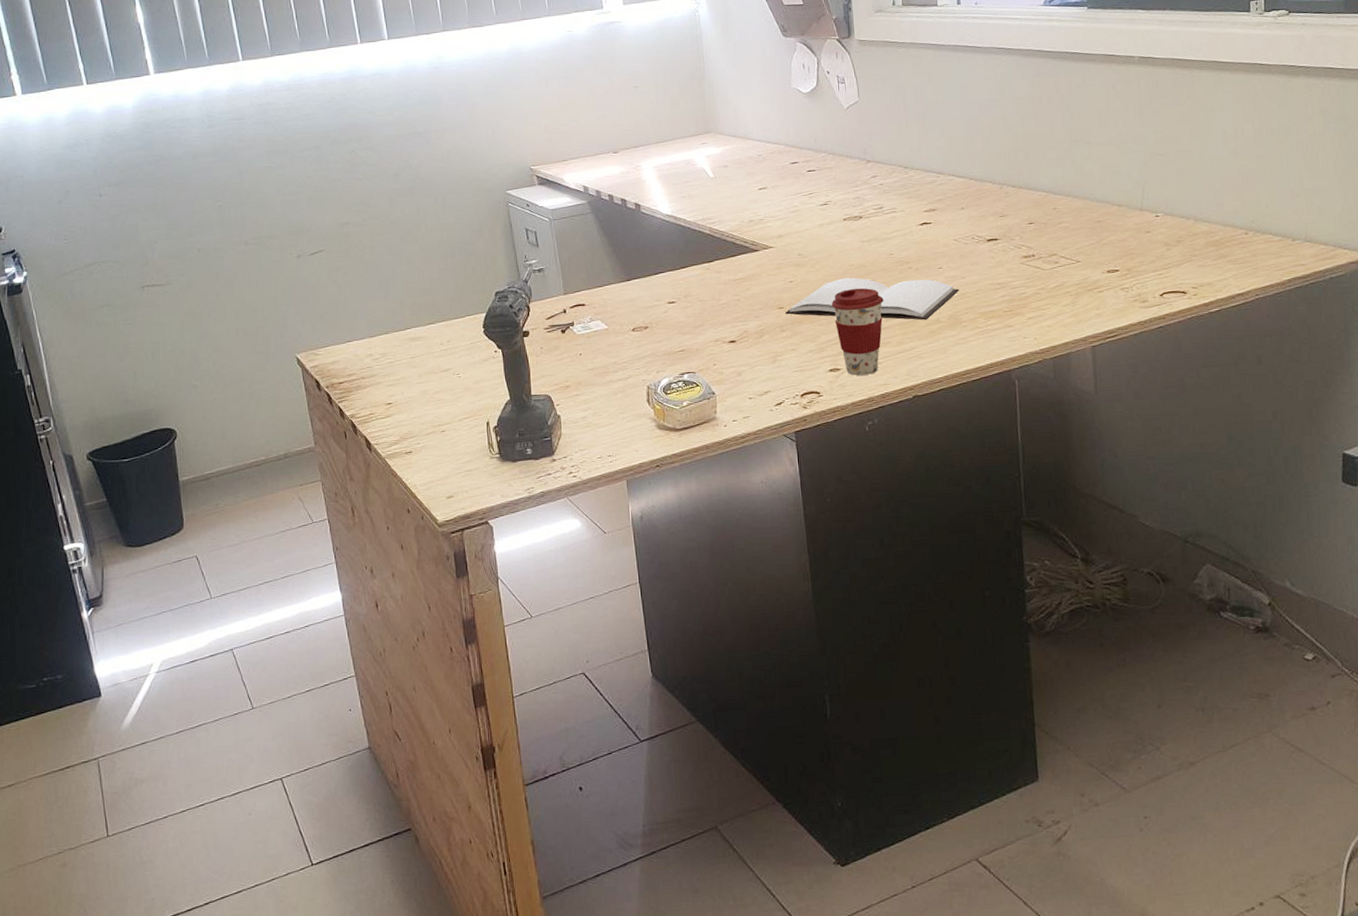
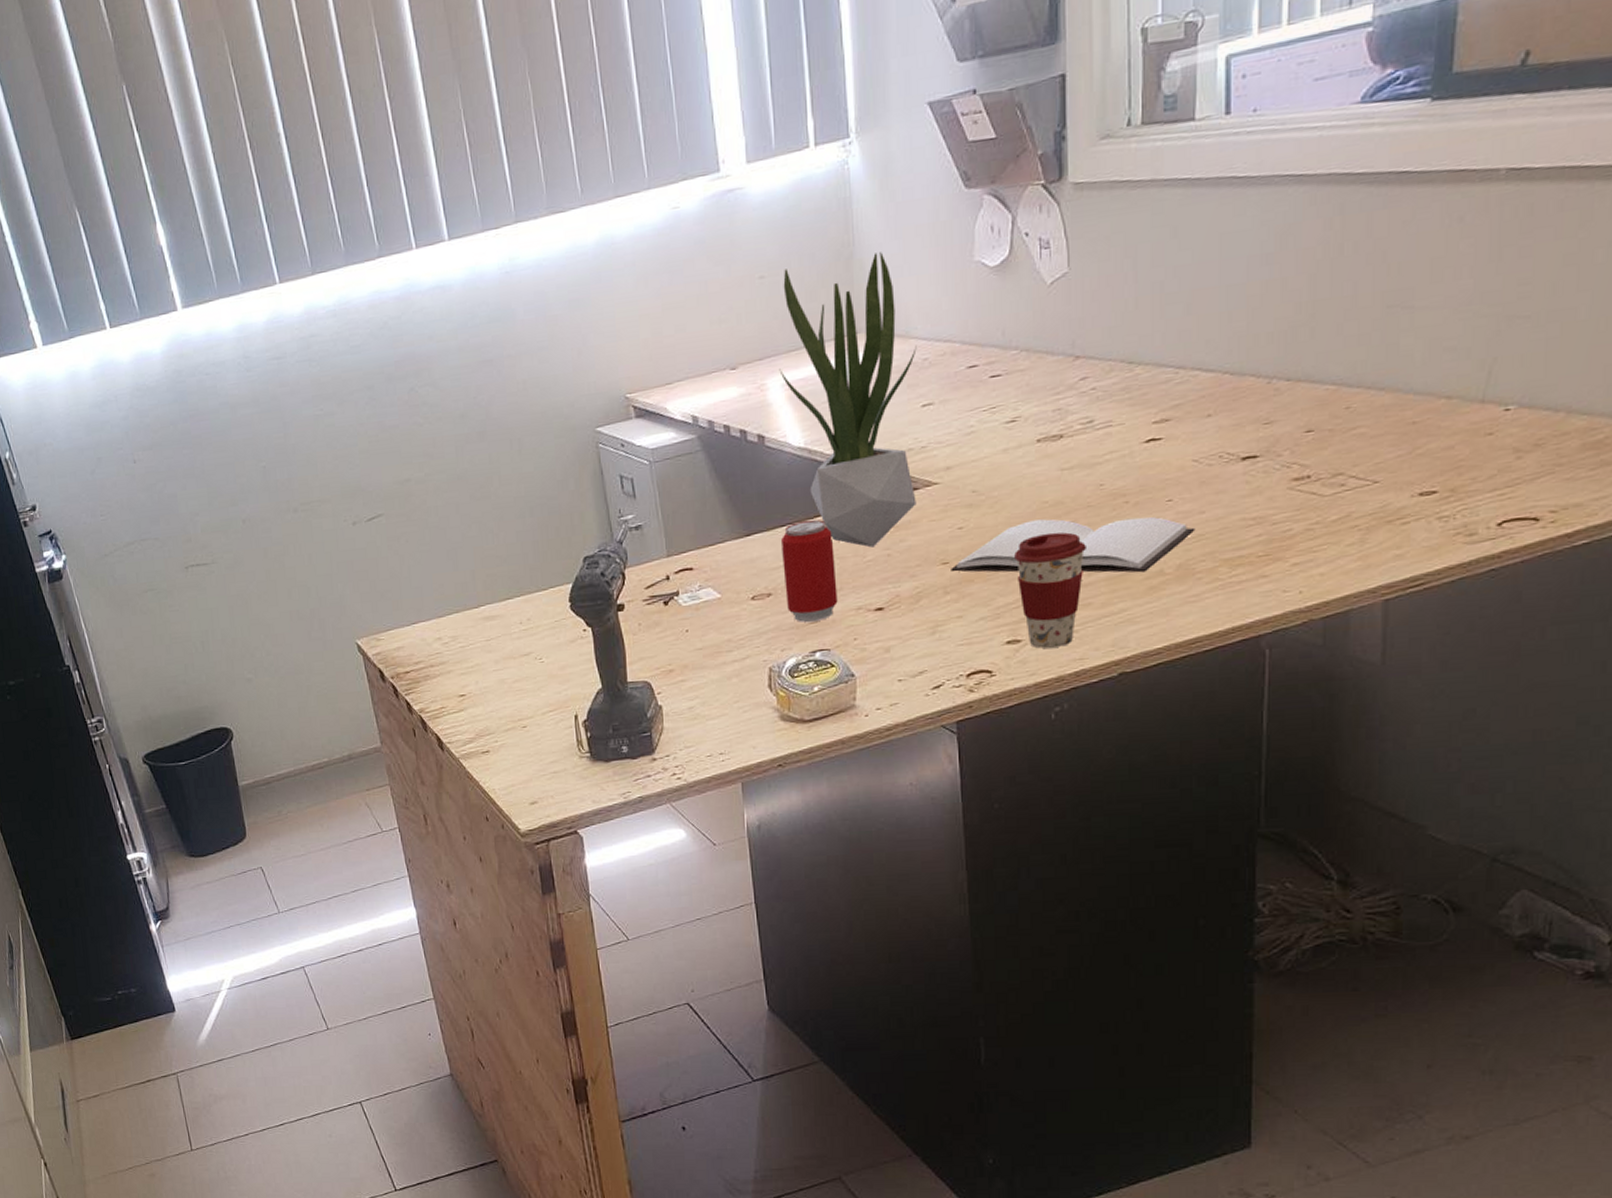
potted plant: none [650,76,758,294] -> present [779,252,917,548]
beverage can: none [654,270,700,350] -> present [780,519,838,622]

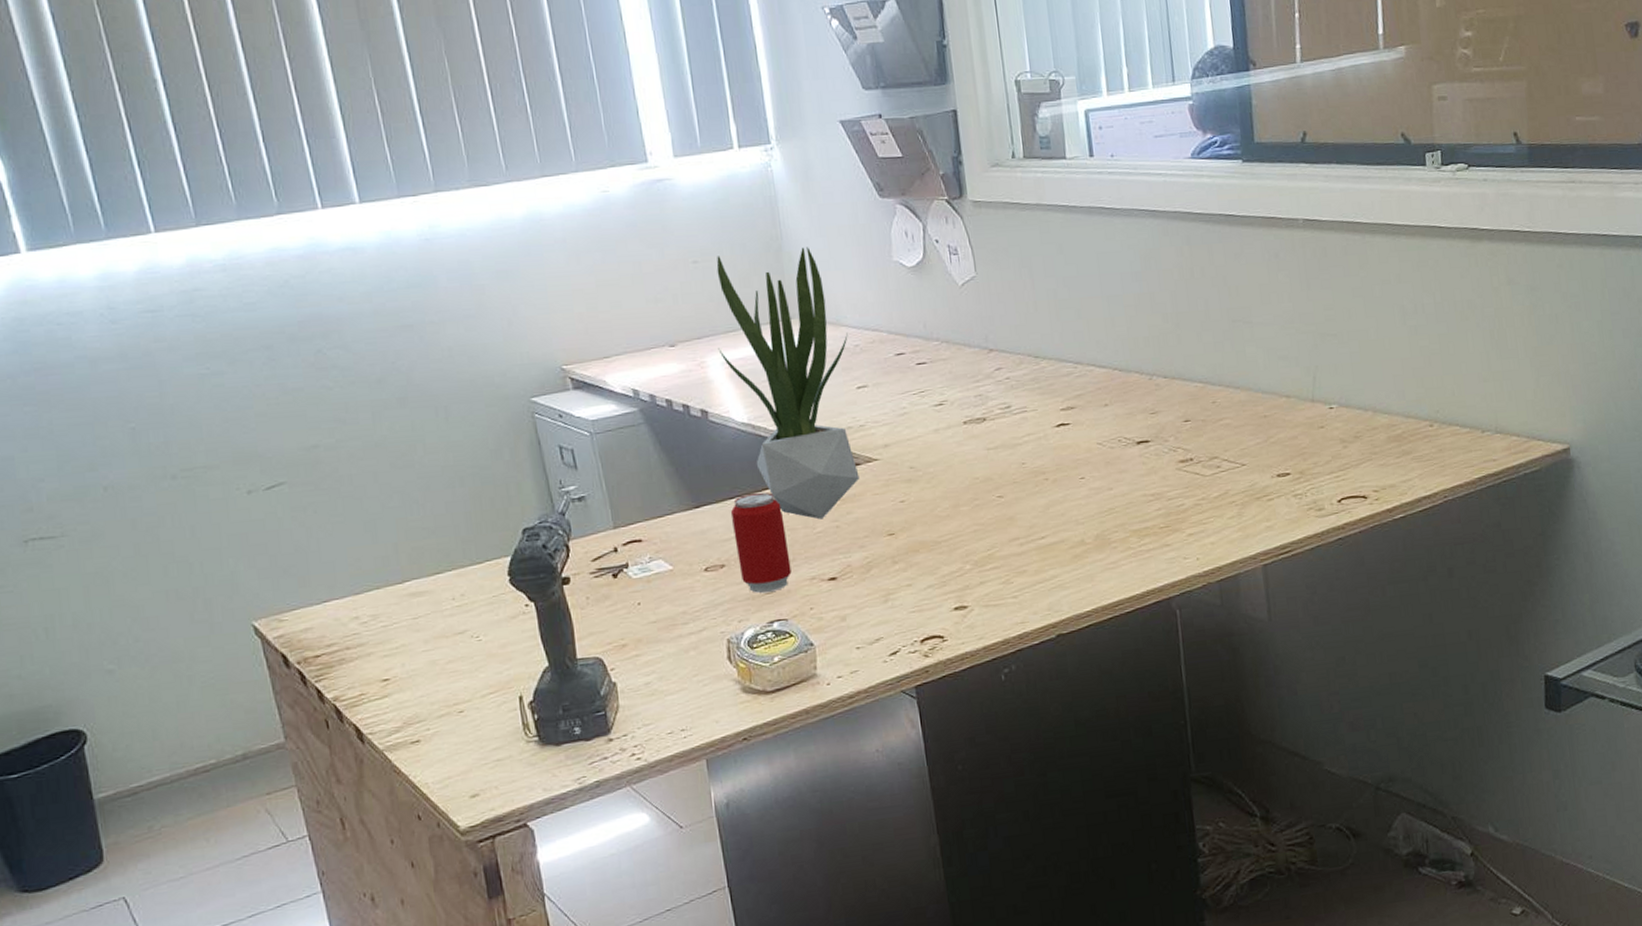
book: present [951,517,1195,573] -> none [897,492,1107,543]
coffee cup: present [1013,532,1086,649] -> none [952,505,1016,614]

